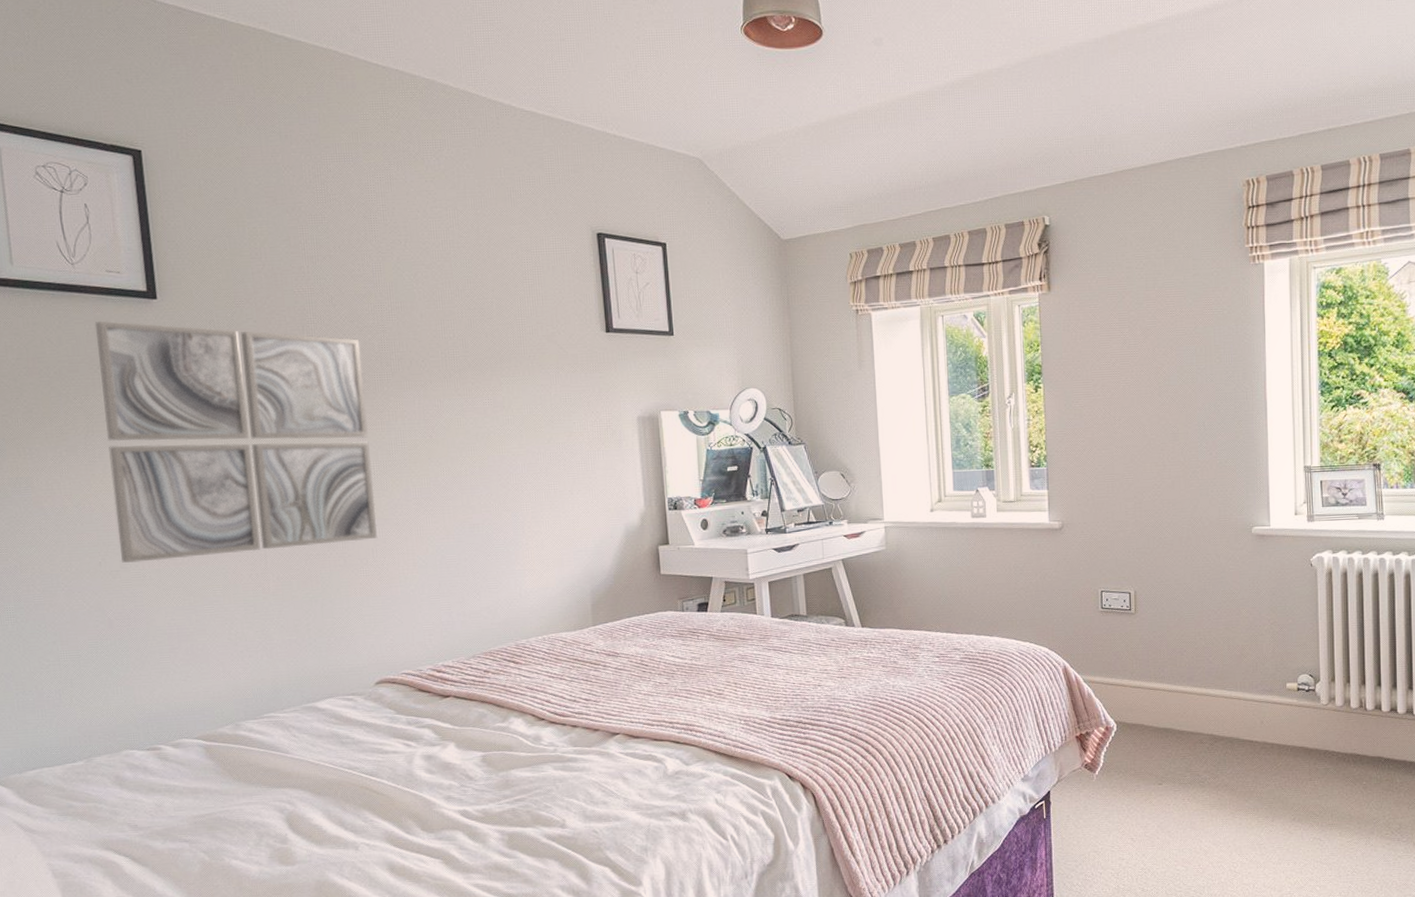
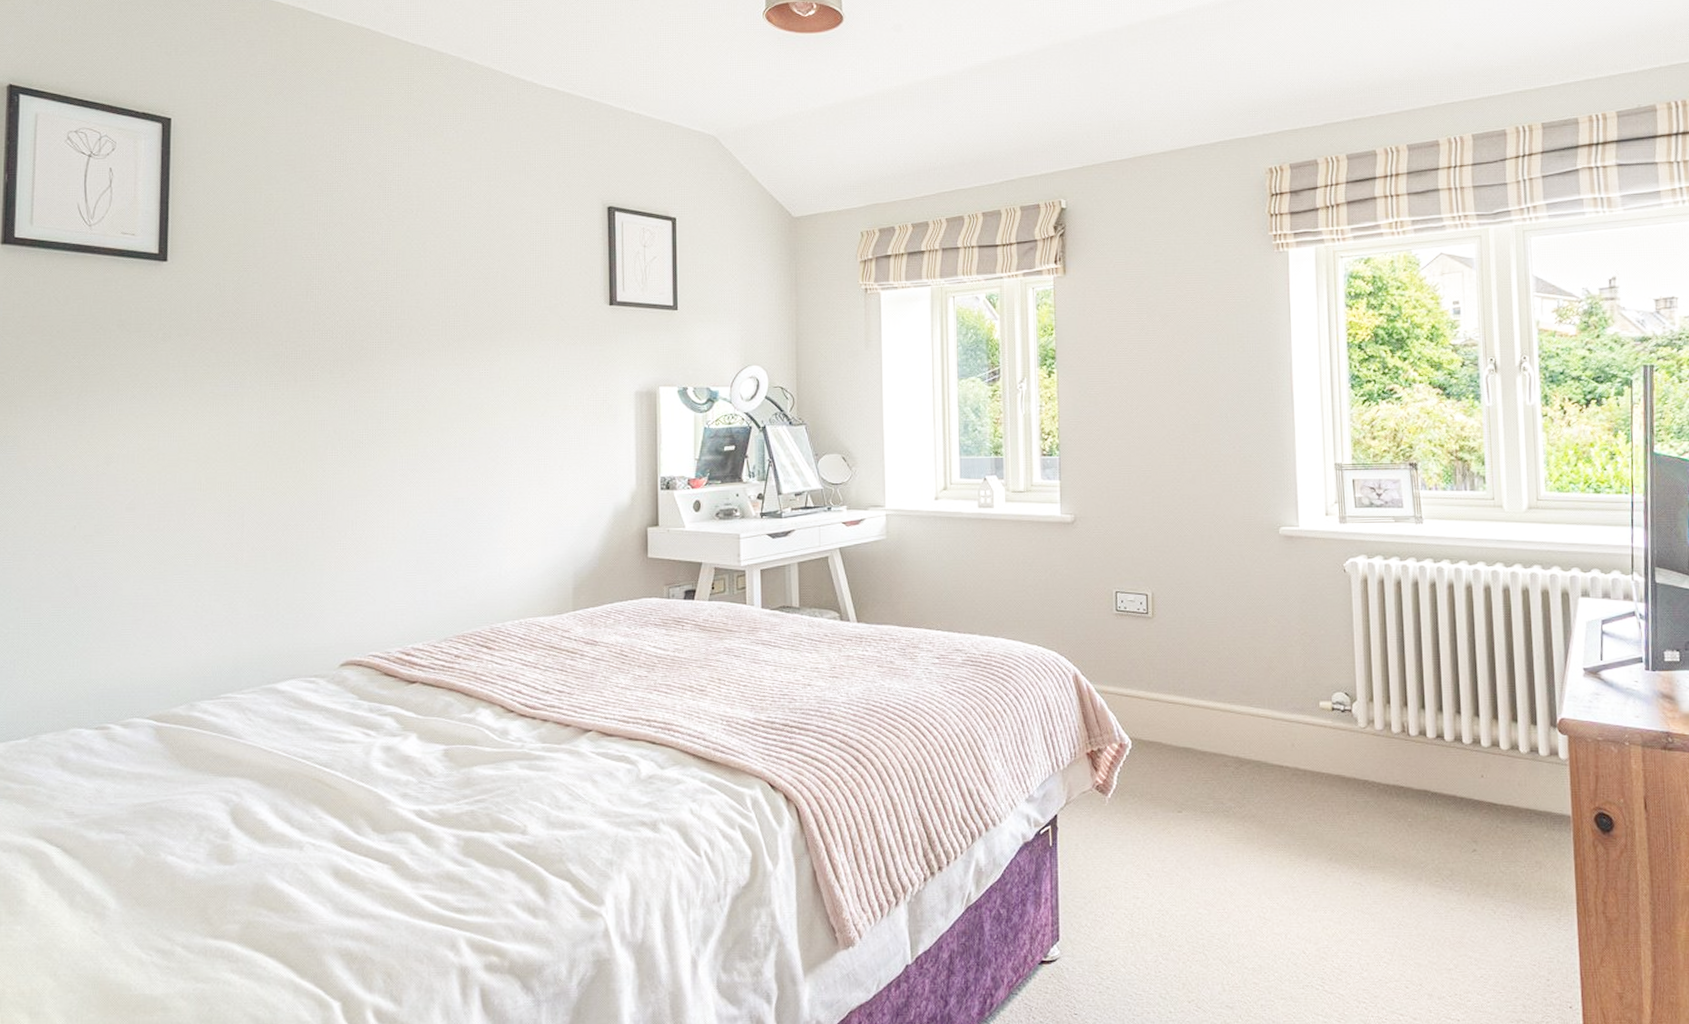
wall art: present [94,320,377,563] -> none [96,281,362,527]

